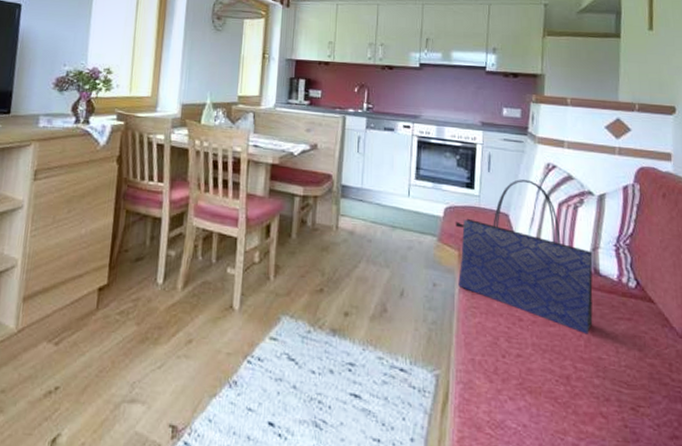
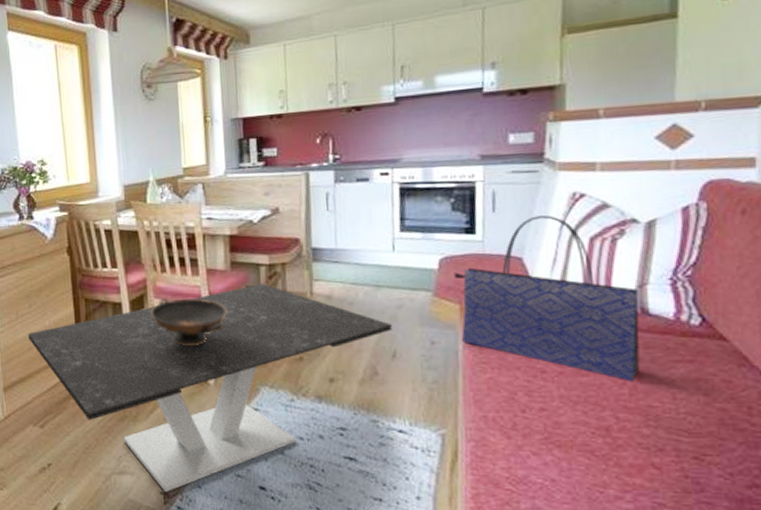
coffee table: none [61,213,402,426] -> present [28,284,392,493]
decorative bowl: none [188,218,260,269] -> present [150,298,227,346]

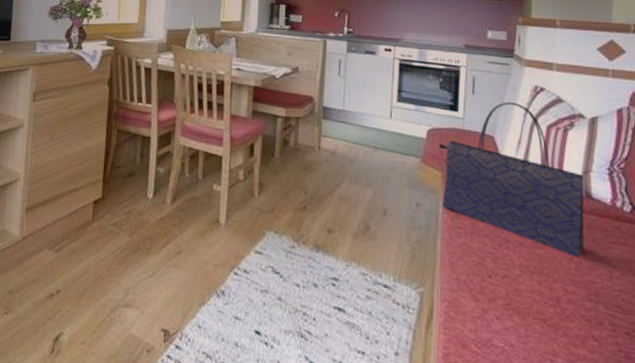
coffee table: present [28,284,392,493] -> none [58,134,385,330]
decorative bowl: present [150,298,227,346] -> none [175,137,244,186]

